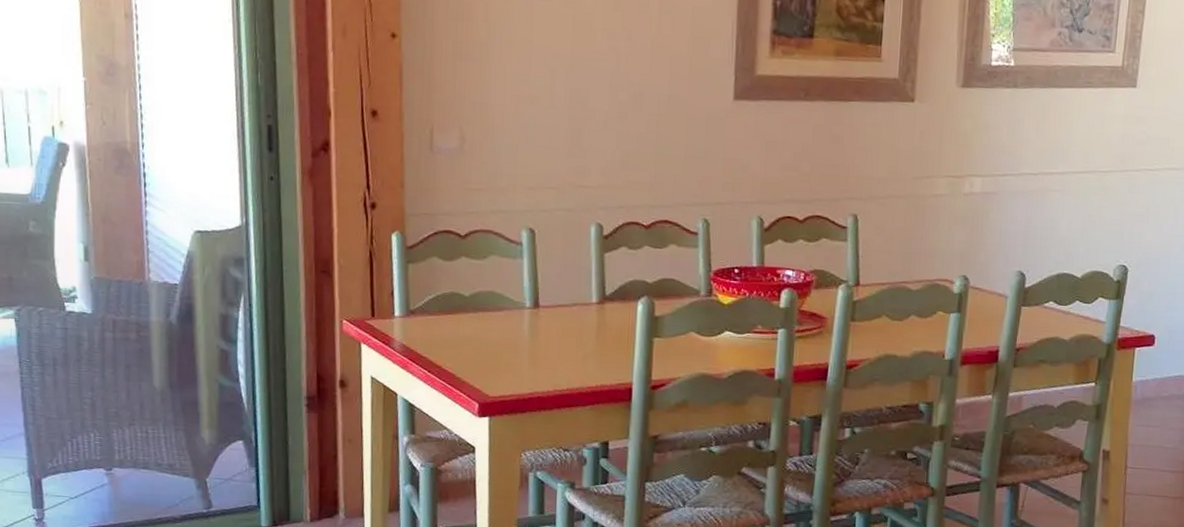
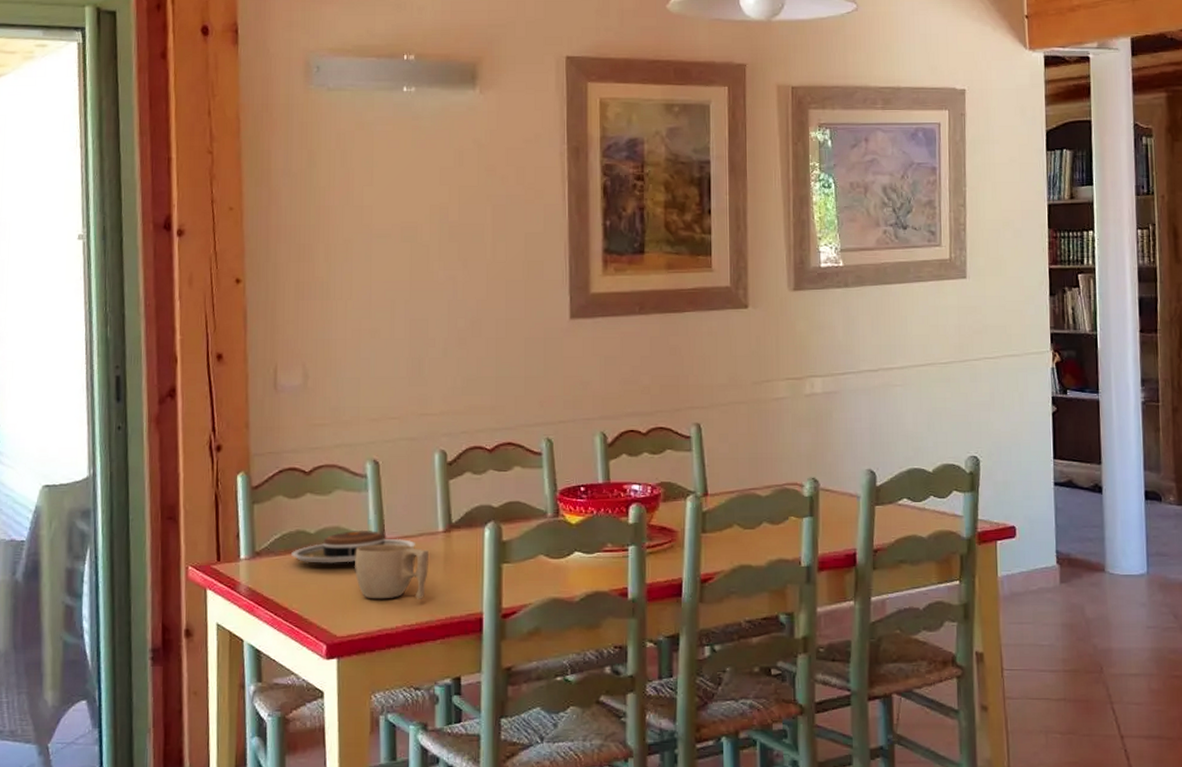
plate: none [445,296,569,327] -> present [291,529,415,563]
cup: none [508,311,582,366] -> present [355,544,429,599]

